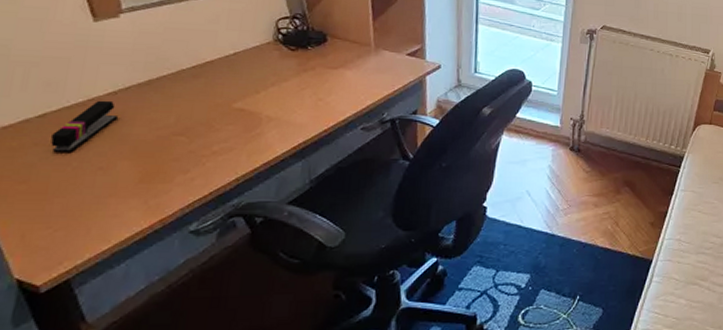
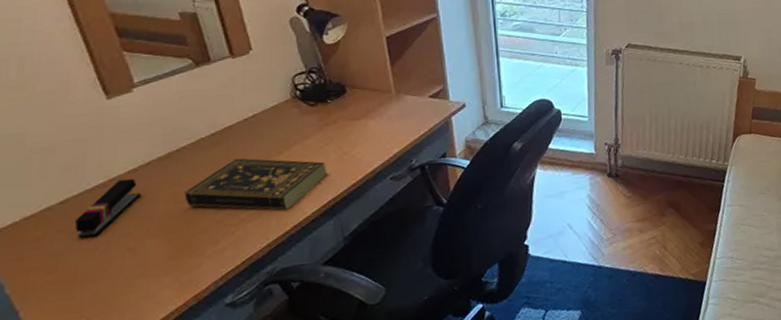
book: none [159,92,301,147] -> present [184,158,327,210]

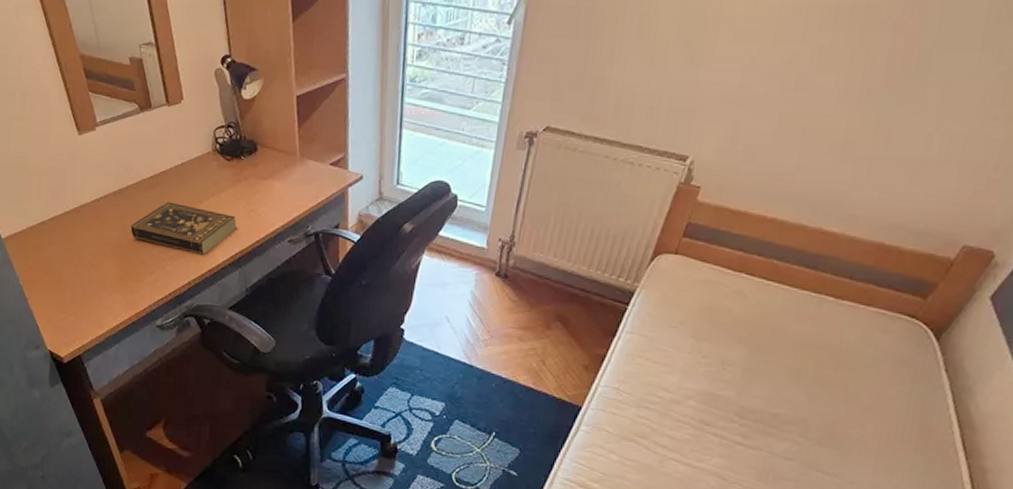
stapler: present [74,178,140,237] -> none [59,206,101,251]

